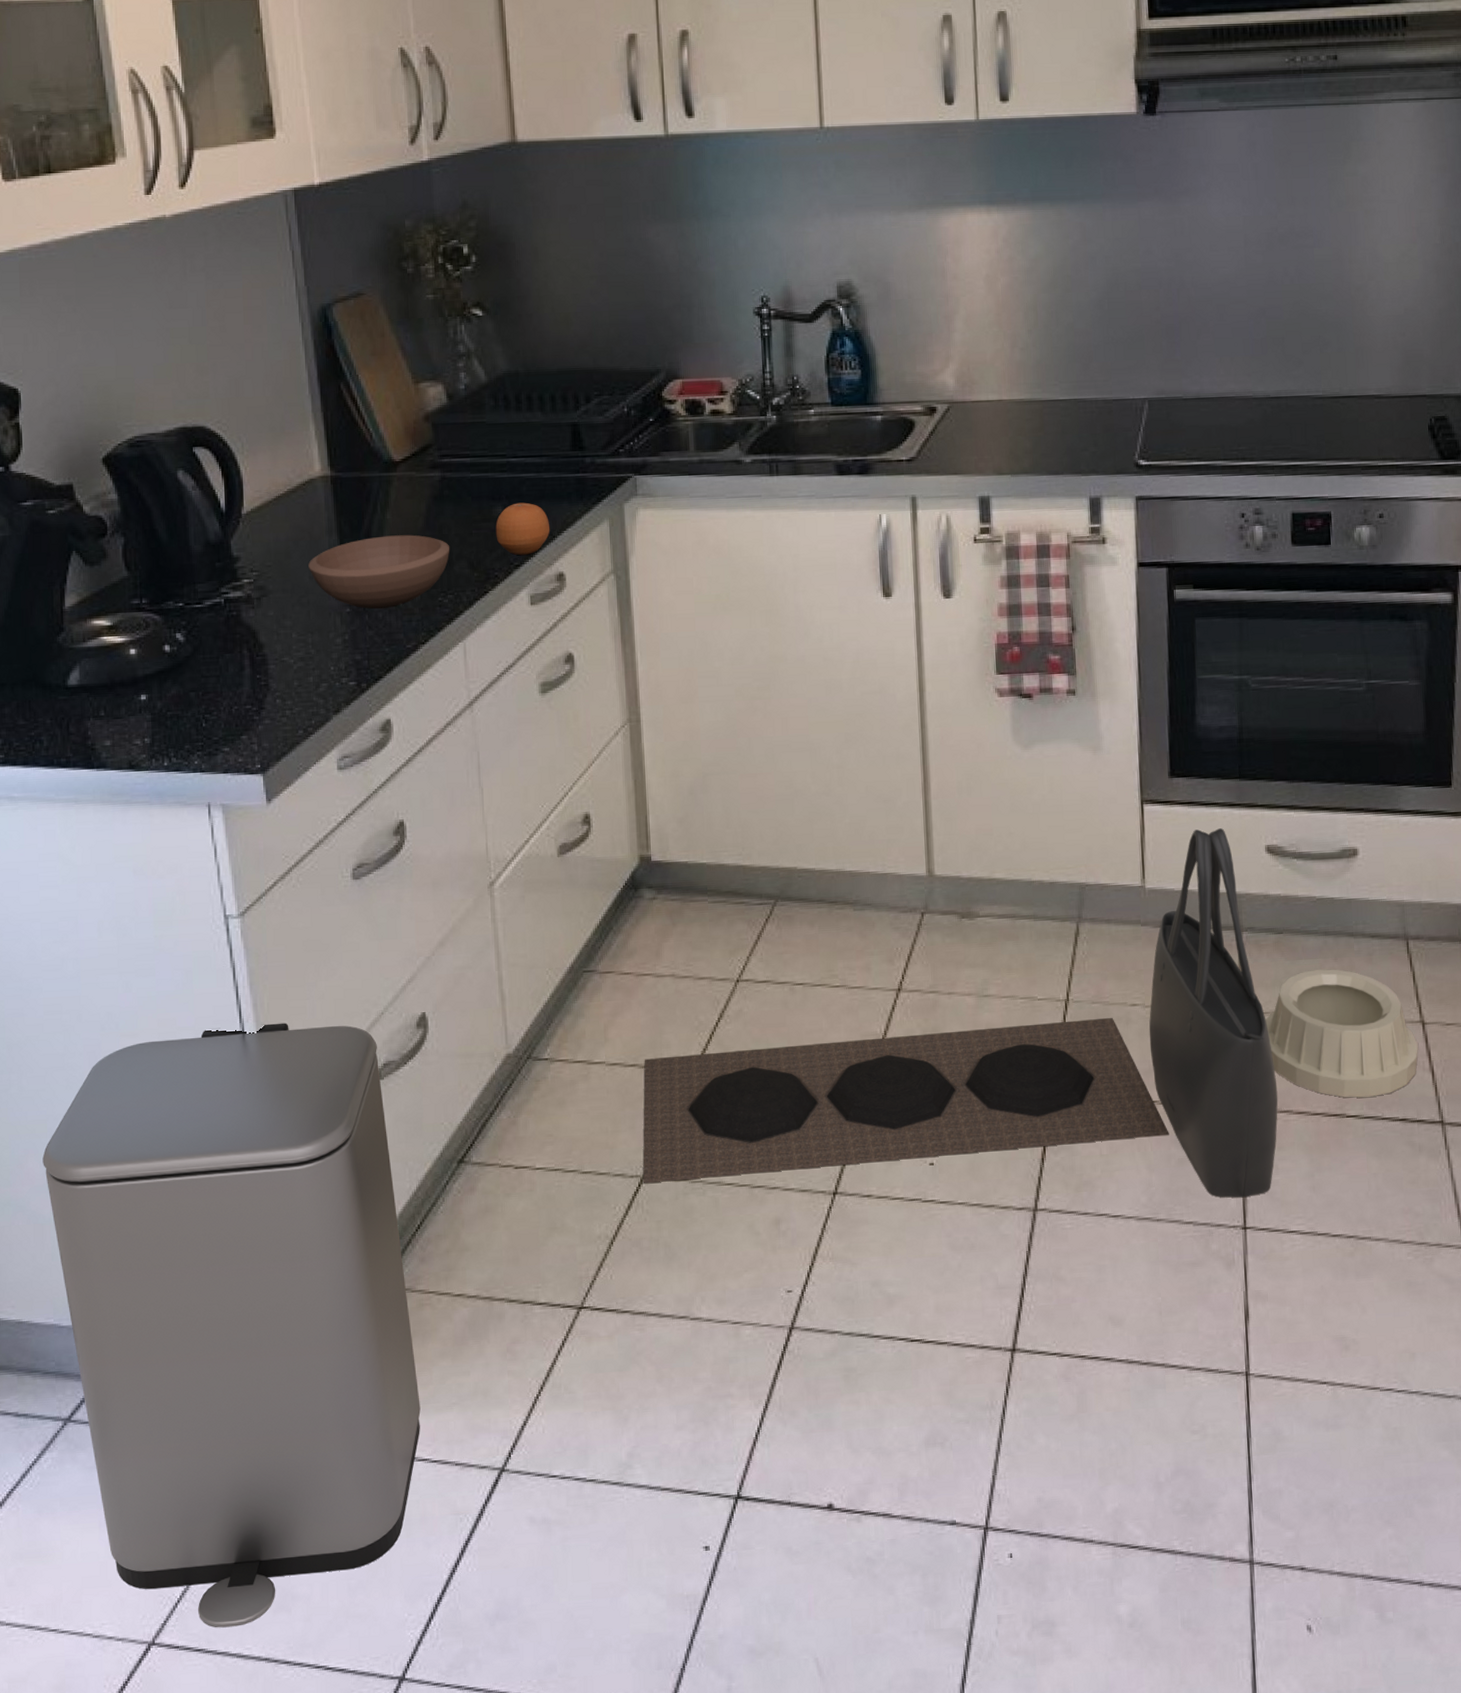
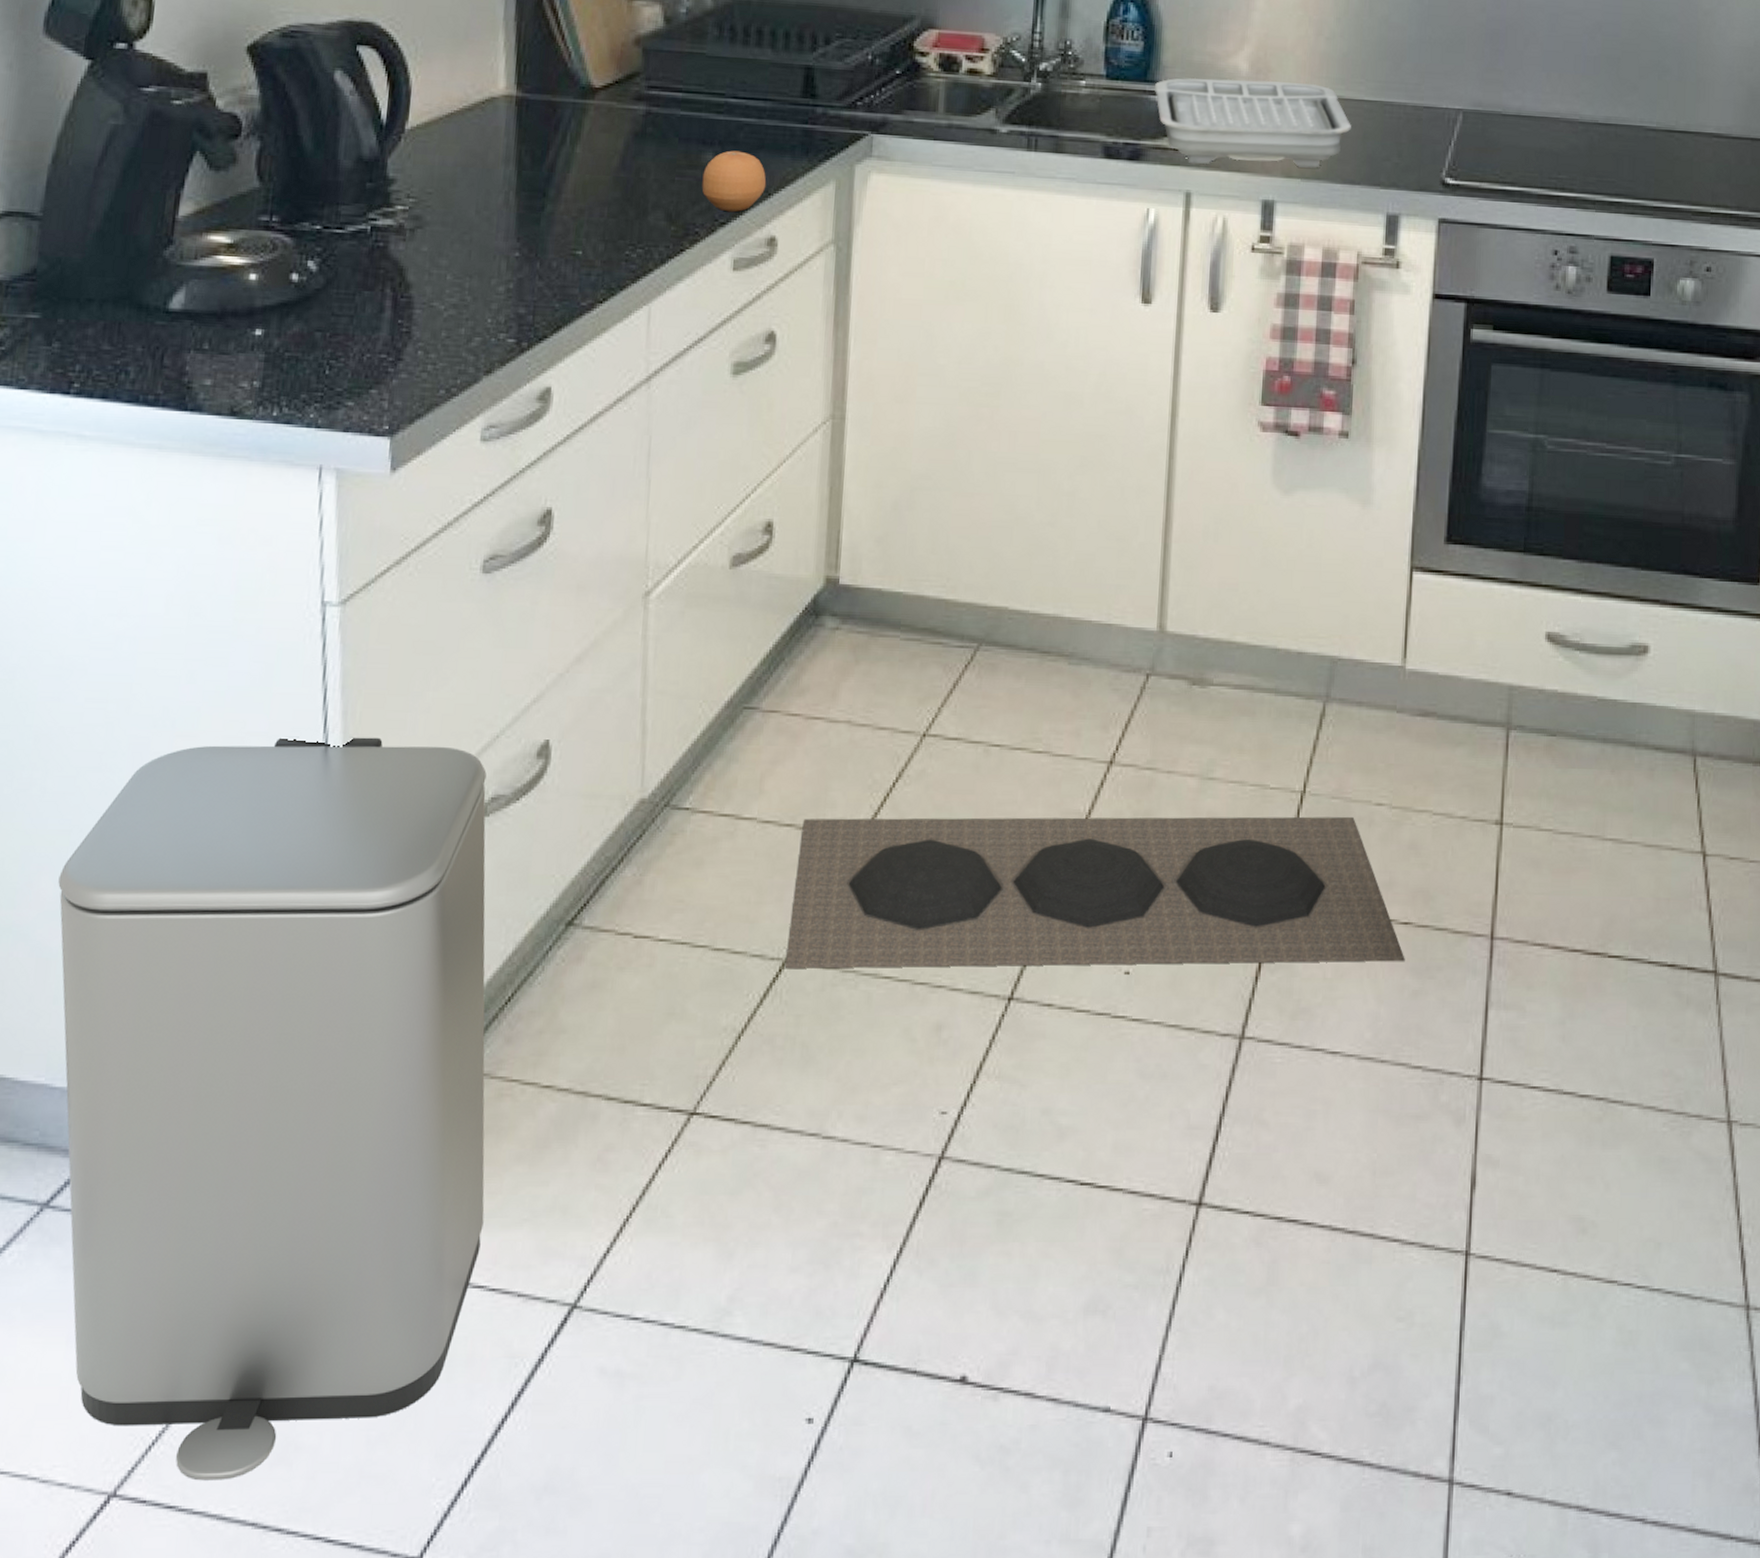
bowl: present [308,535,450,609] -> none [476,172,647,257]
dish rack: none [874,390,1052,472] -> present [1154,77,1352,168]
shopping bag: present [1149,828,1278,1198] -> none [1392,606,1534,1043]
pet bowl: present [1265,969,1419,1098] -> none [1527,782,1697,937]

